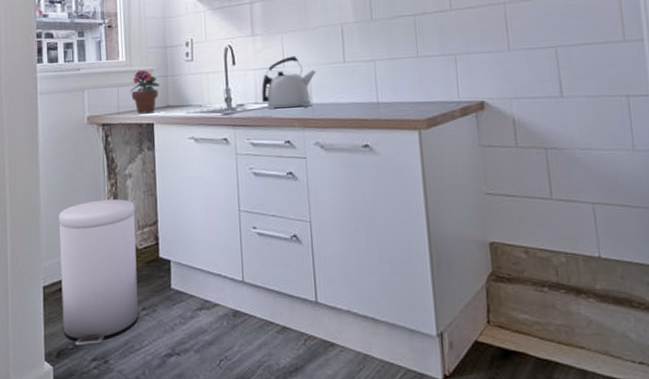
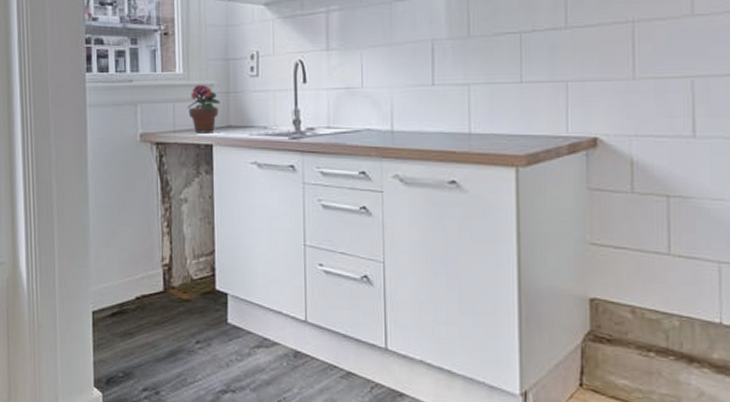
pedal bin: present [59,199,139,347] -> none [109,225,193,376]
kettle: present [261,55,316,110] -> none [334,75,400,136]

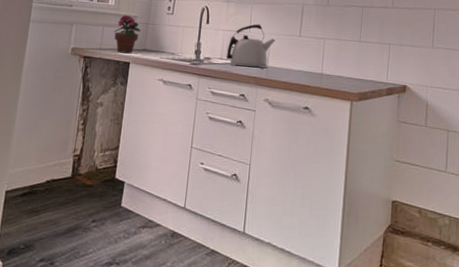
kettle: none [334,75,400,136] -> present [226,24,276,69]

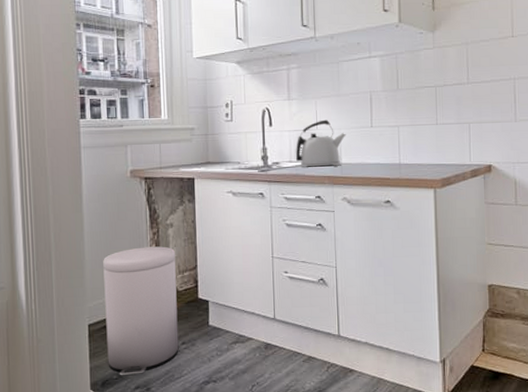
pedal bin: none [17,121,101,248] -> present [103,246,179,377]
potted flower: present [113,15,141,54] -> none [171,128,201,169]

